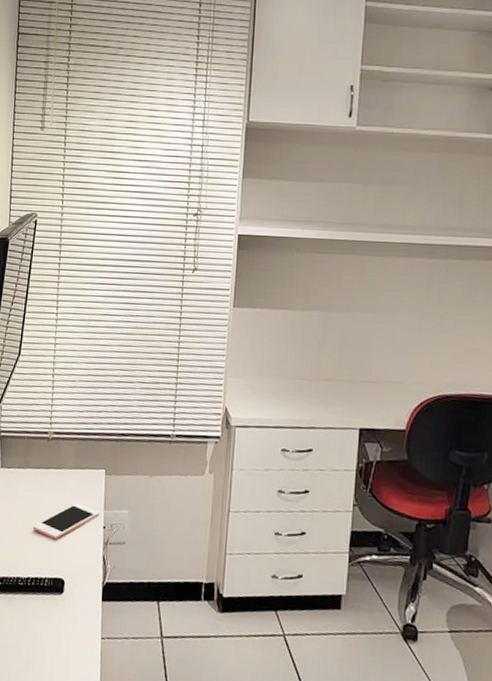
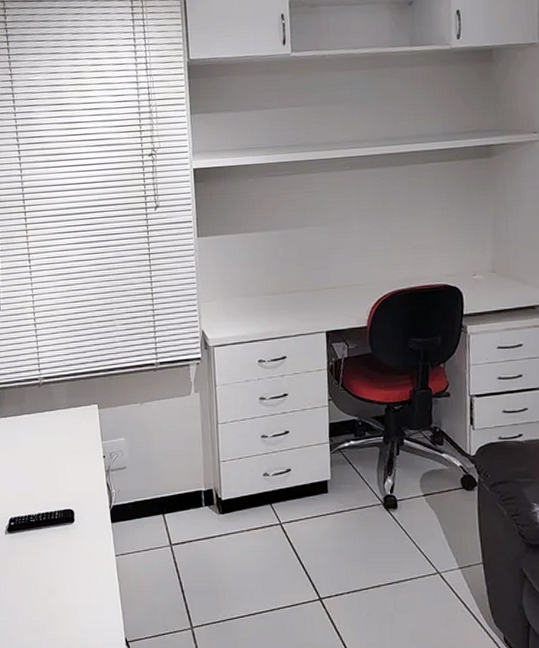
cell phone: present [33,503,100,540] -> none [37,439,98,475]

